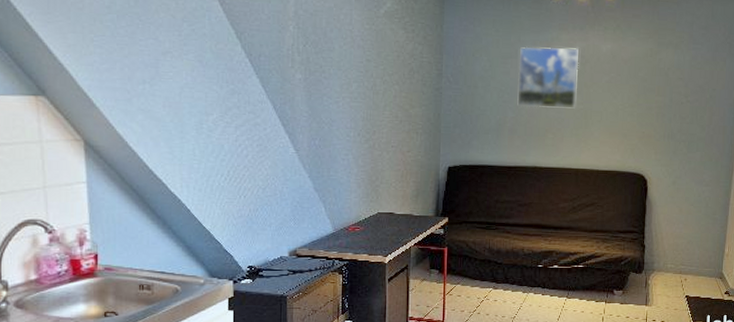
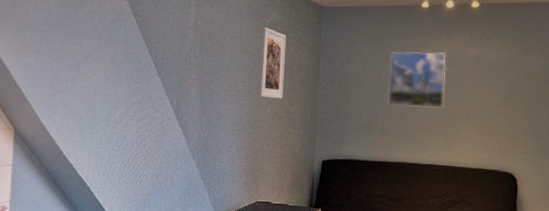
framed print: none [374,18,404,101] -> present [258,27,287,99]

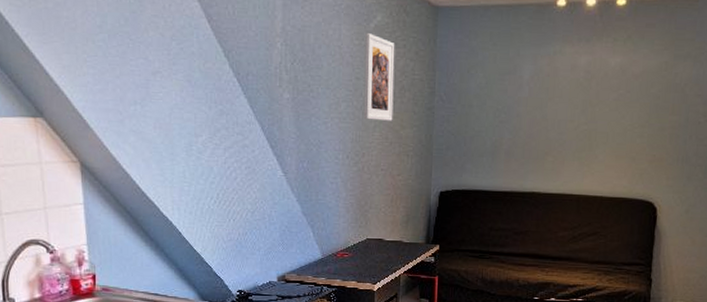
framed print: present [388,51,447,108] -> none [515,61,584,129]

